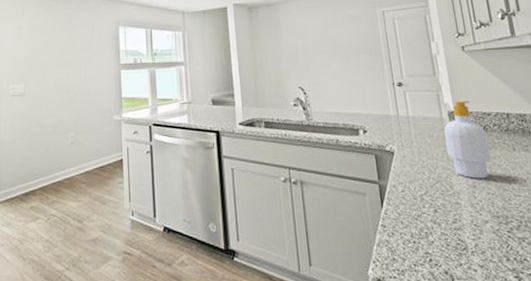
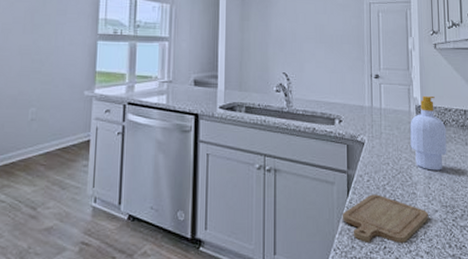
chopping board: none [378,205,479,256] -> present [342,194,429,243]

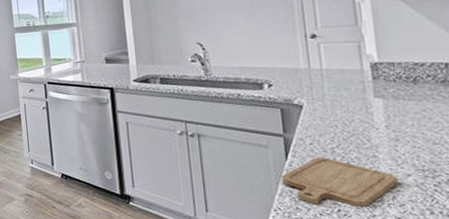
soap bottle: present [410,95,447,171] -> none [363,50,421,132]

